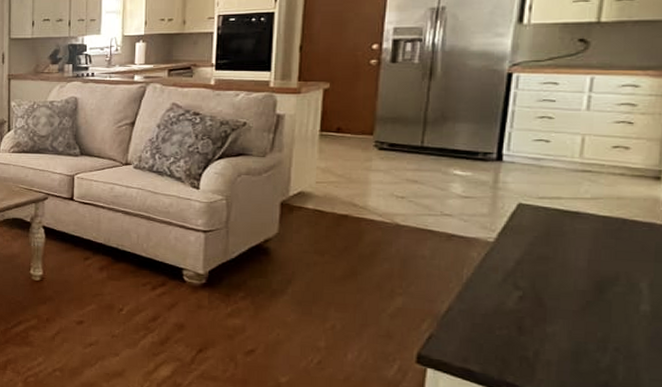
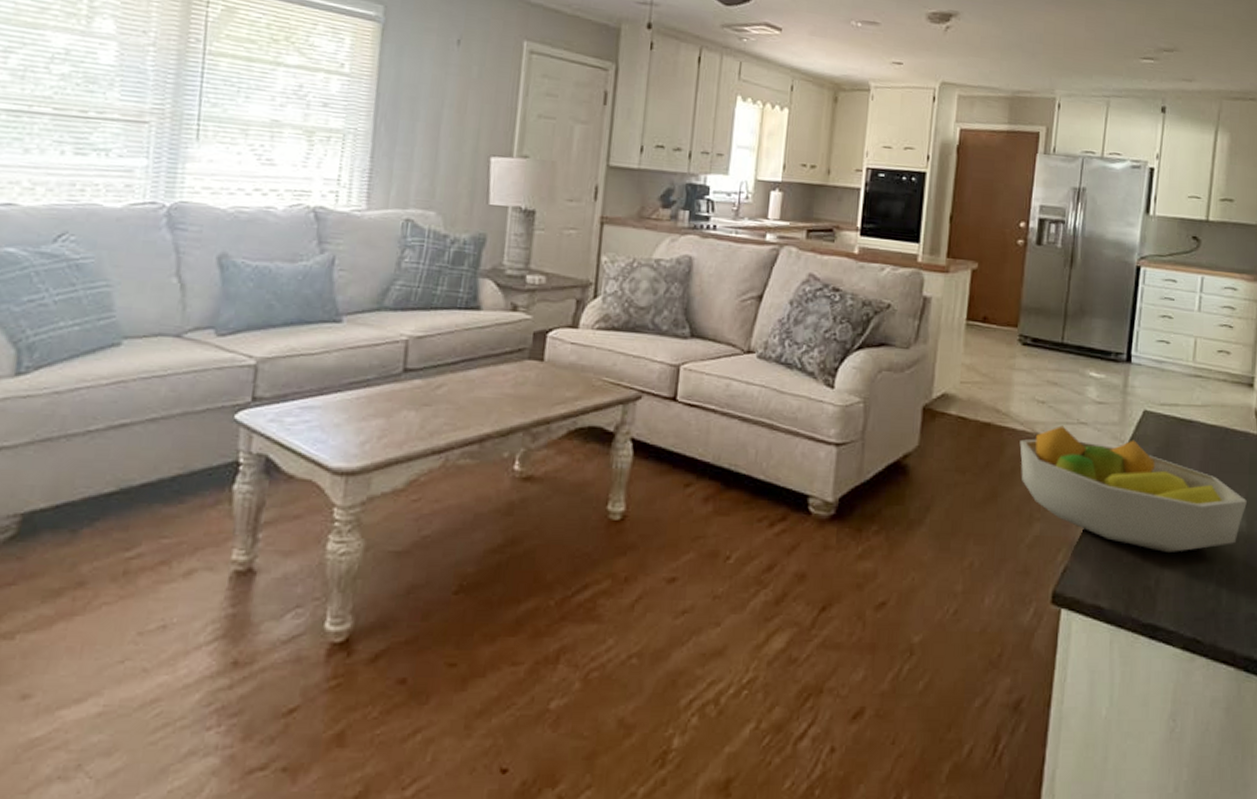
fruit bowl: none [378,217,651,329] -> present [1019,425,1247,552]

